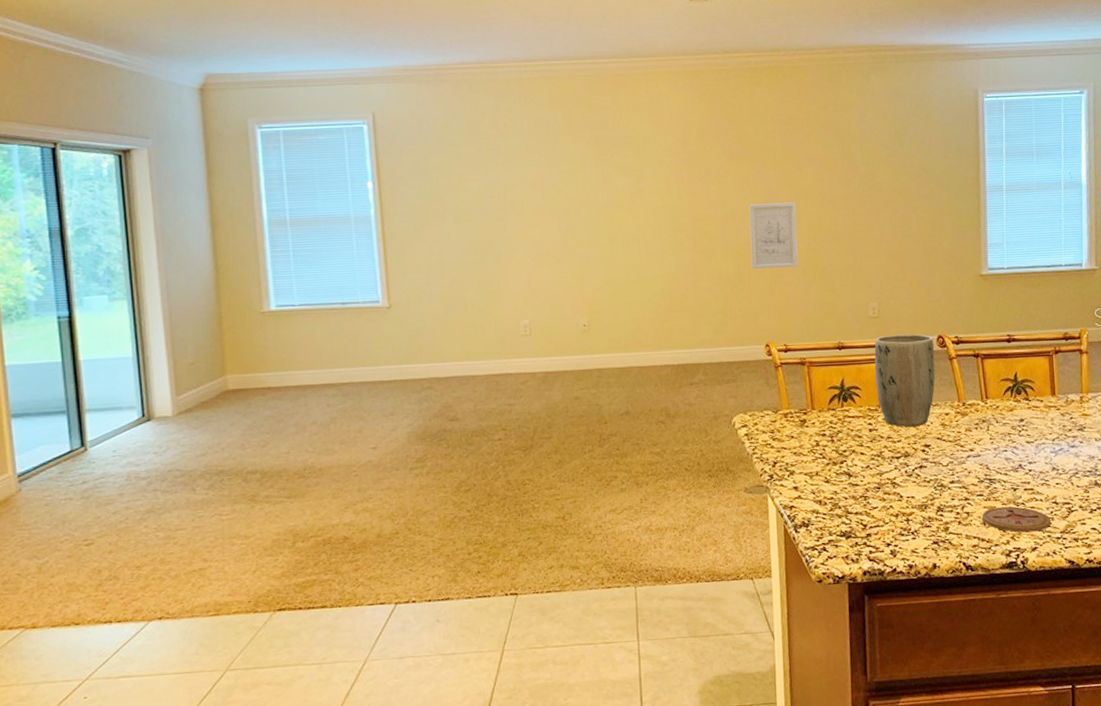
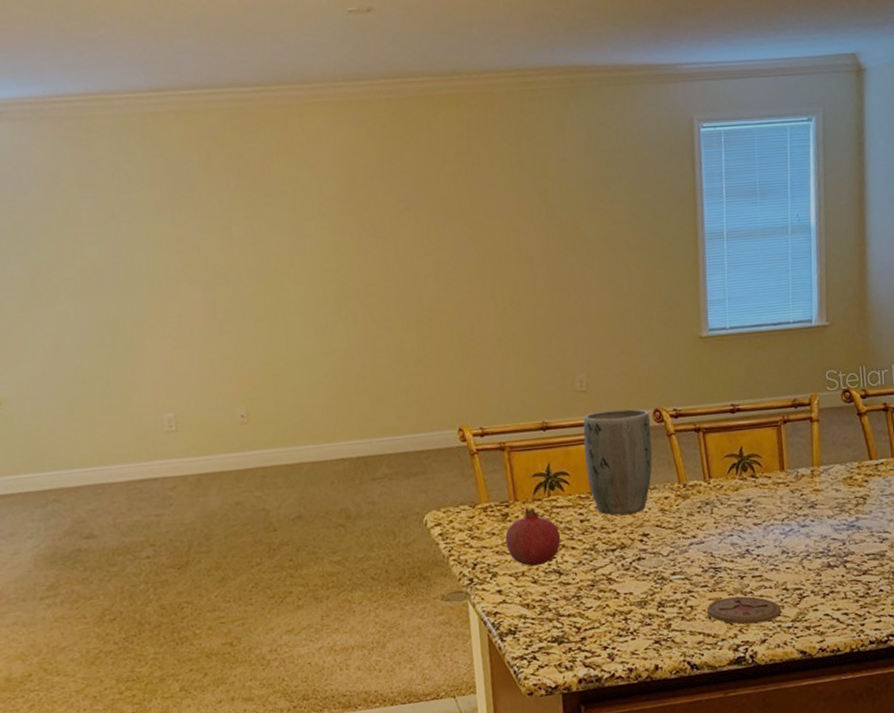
wall art: present [749,202,798,270] -> none [432,259,493,341]
fruit: none [802,415,852,468] -> present [505,507,561,567]

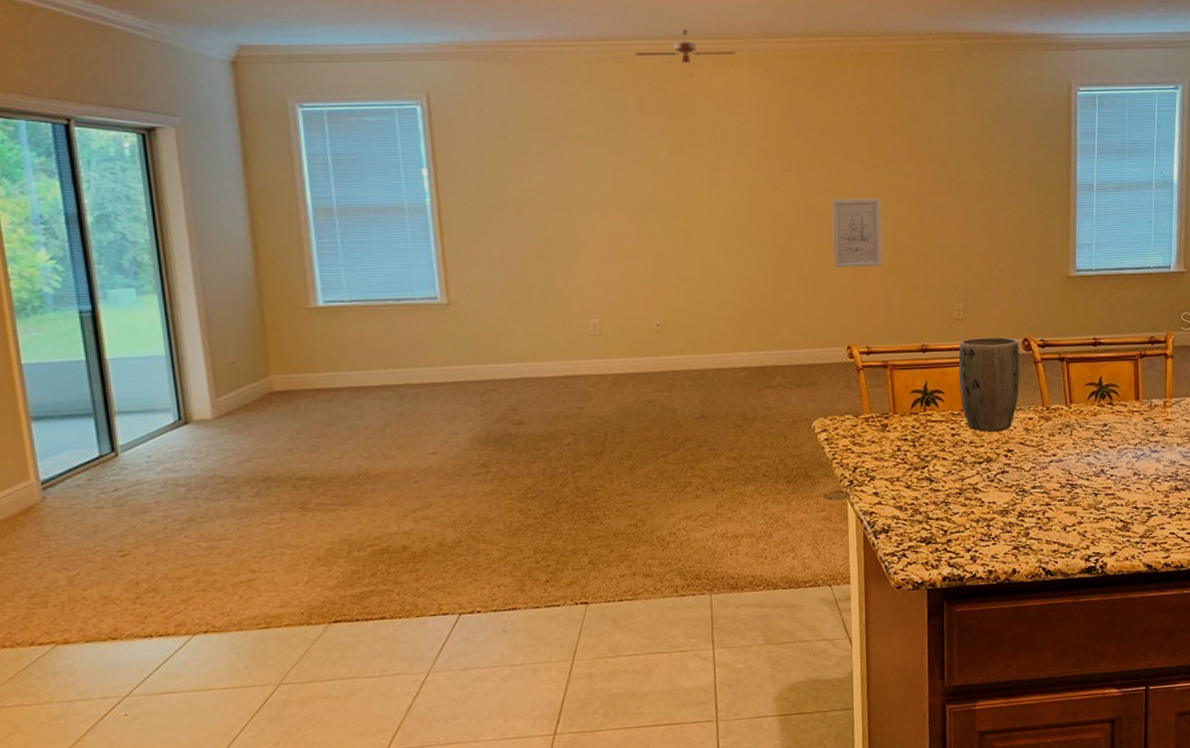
ceiling fan: none [195,74,313,128] -> present [634,29,736,76]
wall art: none [432,259,493,341] -> present [832,198,882,269]
fruit: present [505,507,561,567] -> none [884,420,934,473]
coaster: present [707,596,782,625] -> none [1063,511,1131,538]

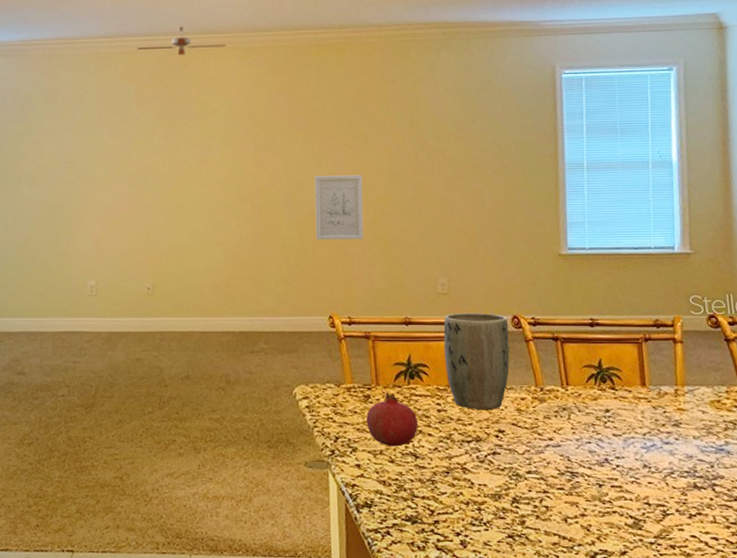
fruit: none [884,420,934,473] -> present [366,392,419,447]

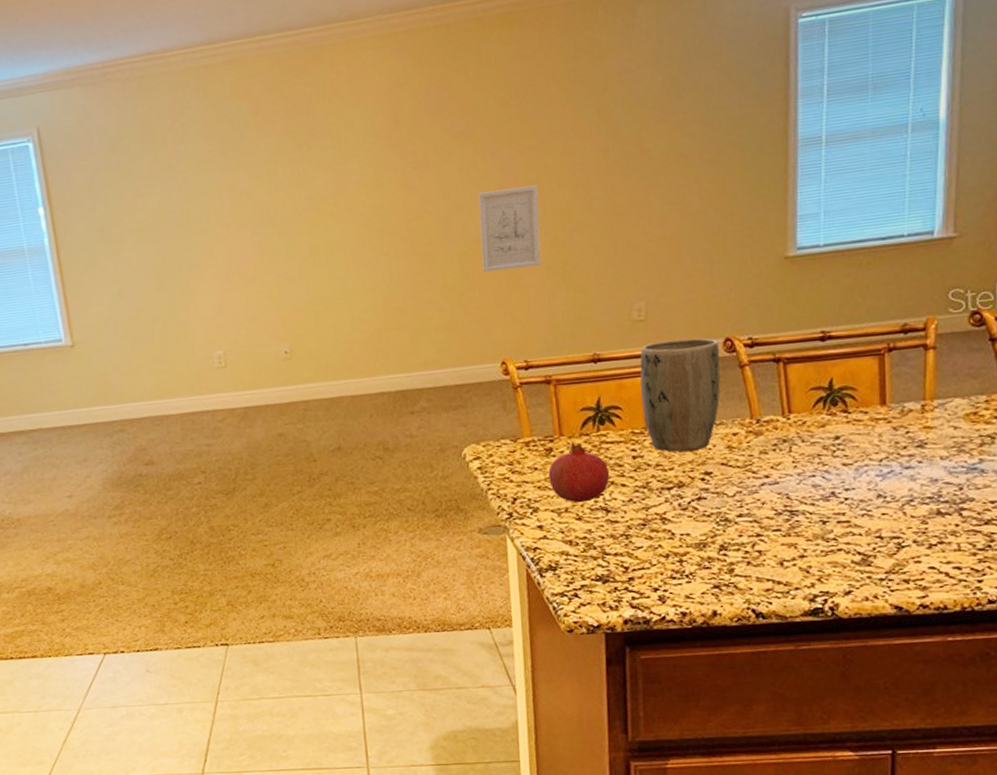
ceiling fan: present [136,26,227,66] -> none [245,16,359,70]

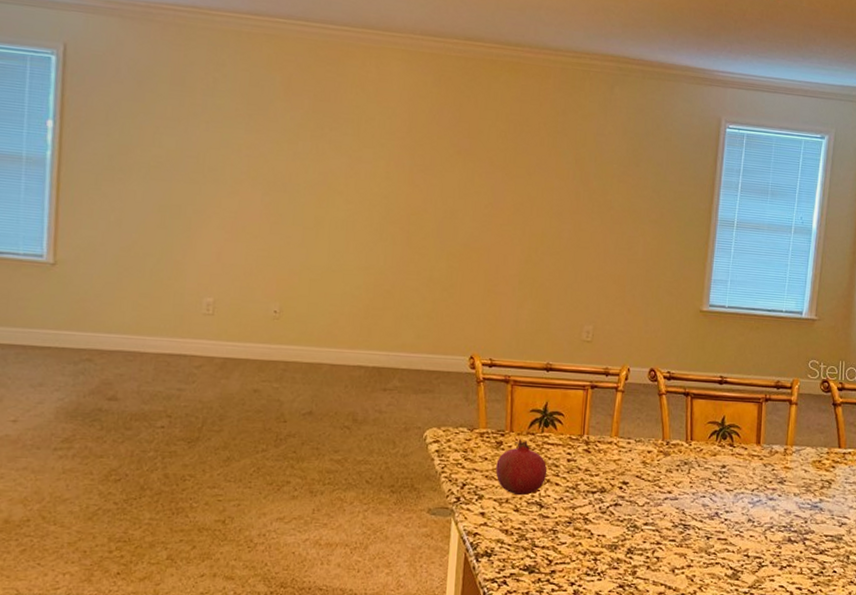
wall art: present [478,185,541,273] -> none [466,204,521,279]
plant pot: present [639,338,720,452] -> none [580,362,645,461]

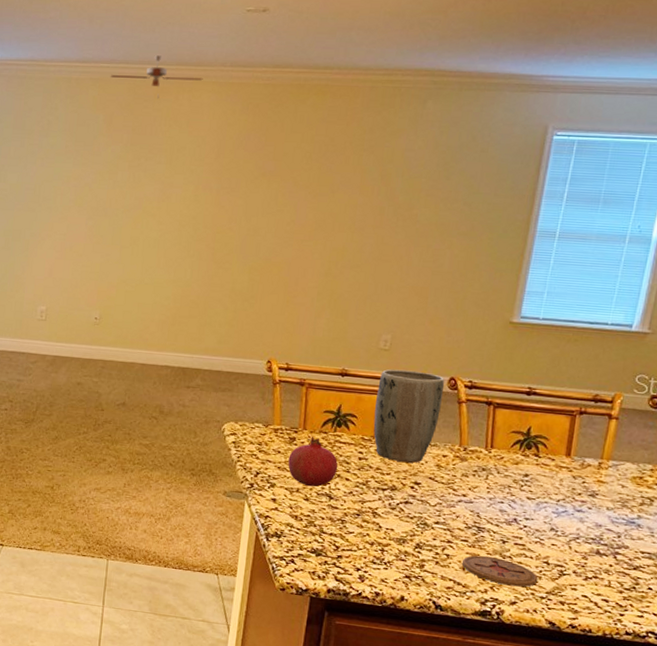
ceiling fan: none [287,15,392,62] -> present [110,55,203,98]
plant pot: none [580,362,645,461] -> present [373,369,444,463]
coaster: none [672,555,741,584] -> present [462,555,538,587]

